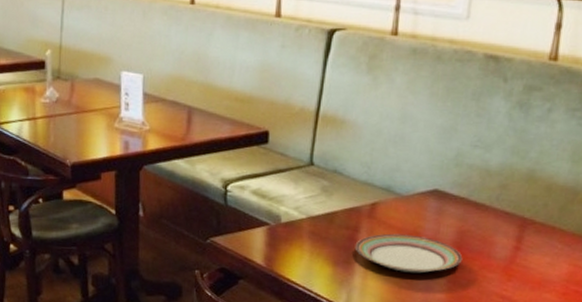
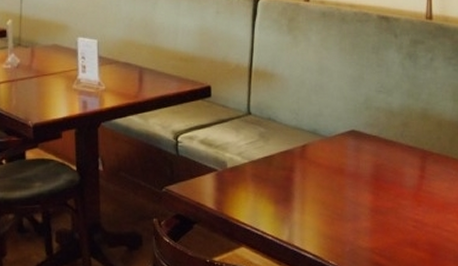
plate: present [356,233,463,273] -> none [293,171,381,206]

